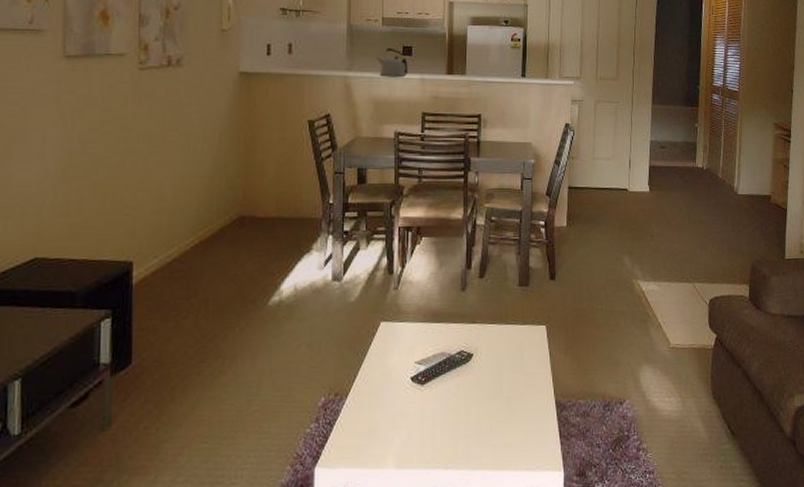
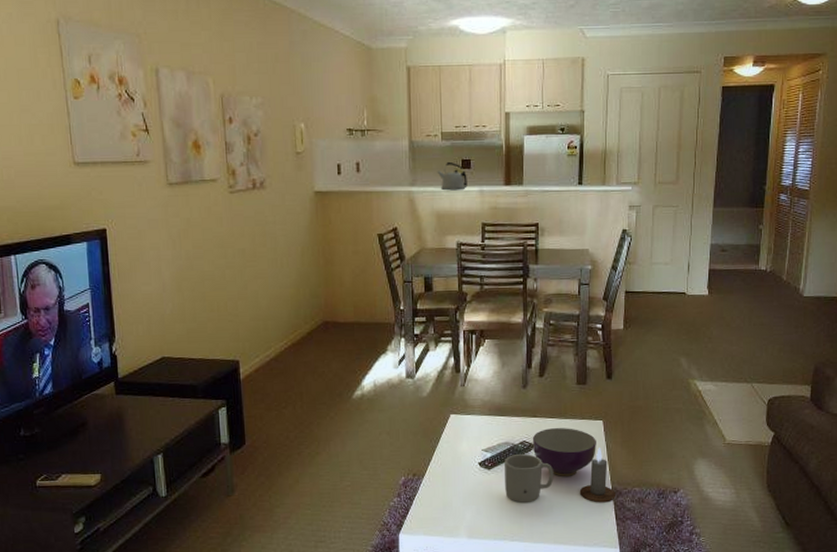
mug: none [440,365,494,423] -> present [505,454,554,503]
bowl: none [470,334,539,391] -> present [532,428,596,477]
candle: none [522,355,559,418] -> present [580,446,615,502]

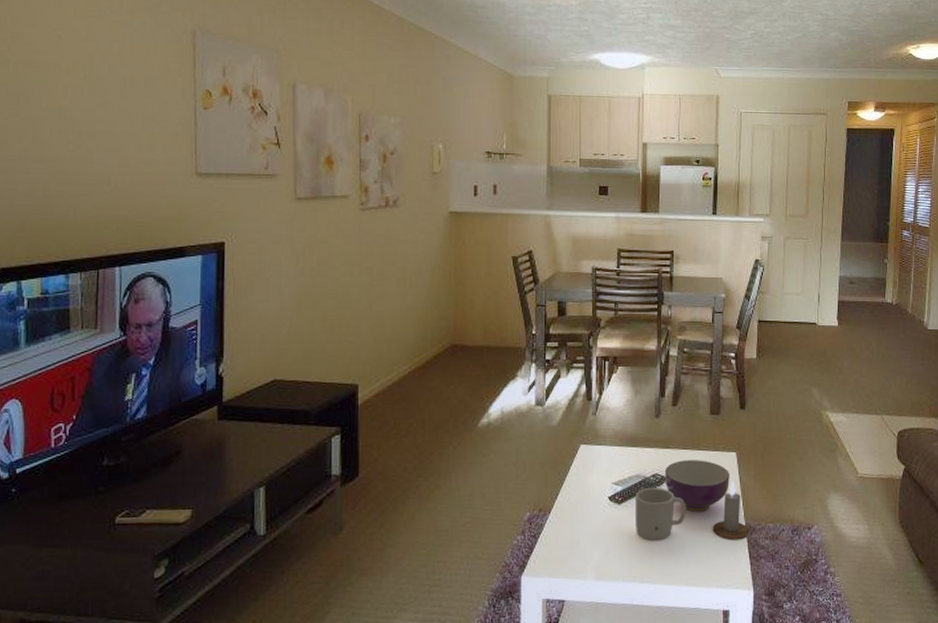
kettle: present [437,161,467,191] -> none [574,187,604,216]

